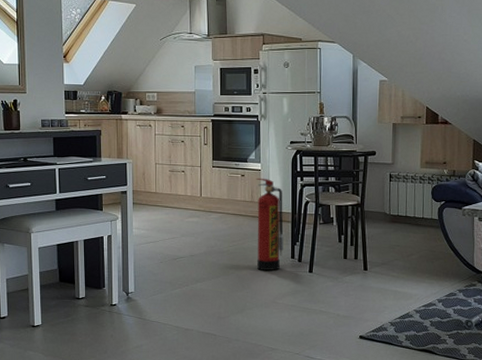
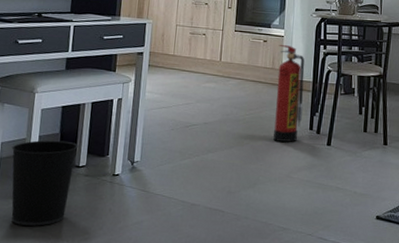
wastebasket: none [16,275,76,351] -> present [11,140,78,226]

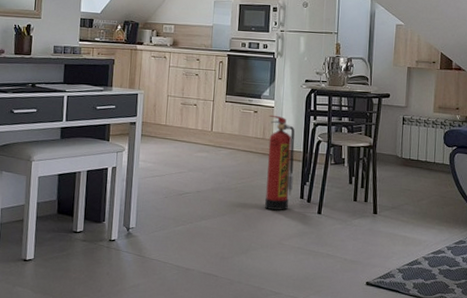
wastebasket: present [11,140,78,226] -> none [11,206,75,288]

